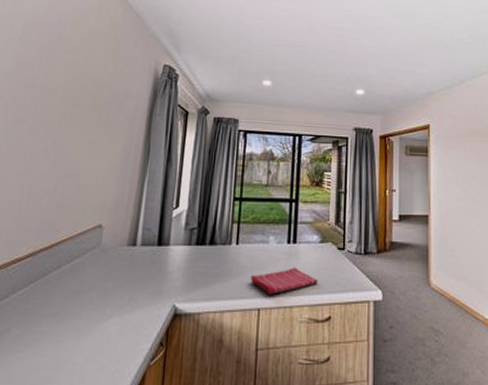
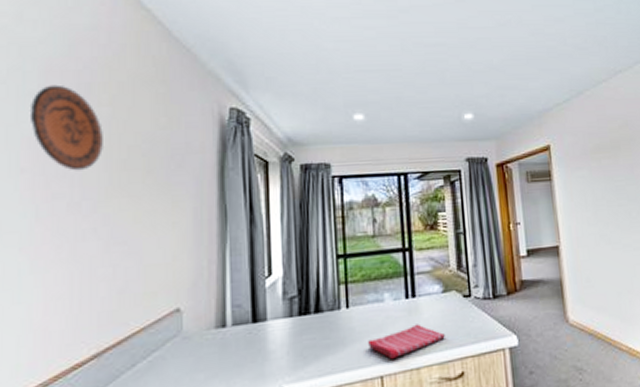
decorative plate: none [12,33,65,103] -> present [29,84,103,171]

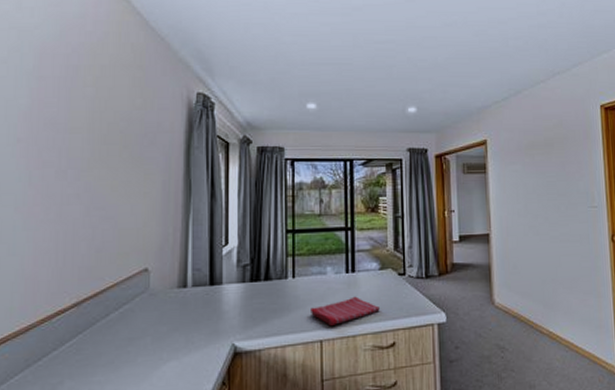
decorative plate: present [29,84,103,171] -> none [25,66,87,143]

